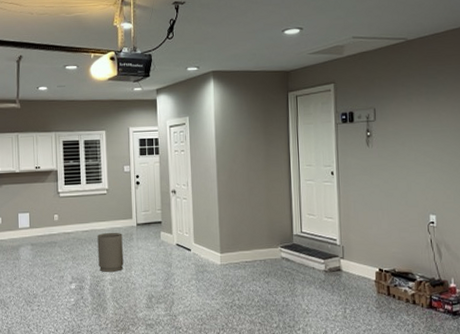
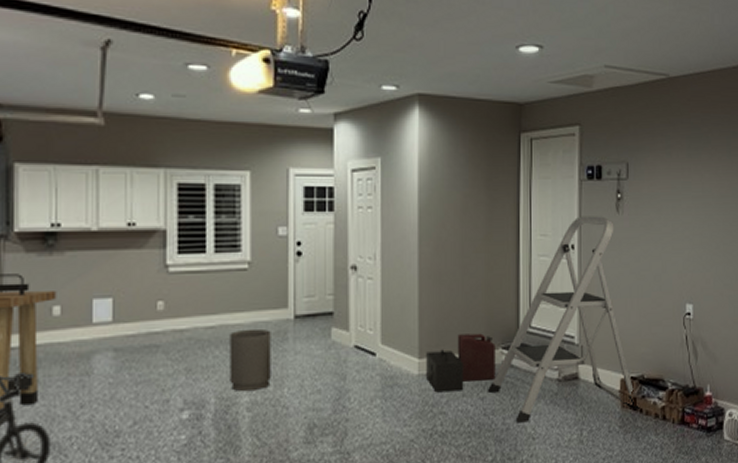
tool box: none [226,247,254,278] -> present [426,349,464,393]
jerry can: none [247,236,277,270] -> present [457,333,496,382]
ladder: none [271,149,394,301] -> present [488,216,641,423]

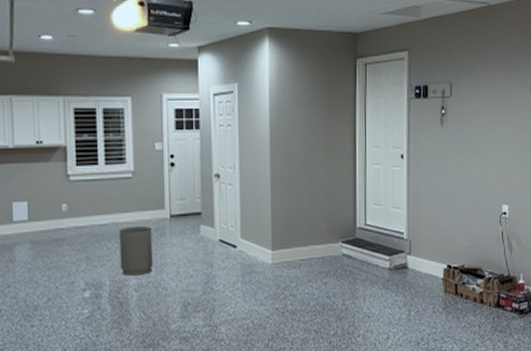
tool box: present [426,349,464,393] -> none [278,243,310,279]
jerry can: present [457,333,496,382] -> none [304,230,336,270]
ladder: present [488,216,641,423] -> none [330,129,461,304]

